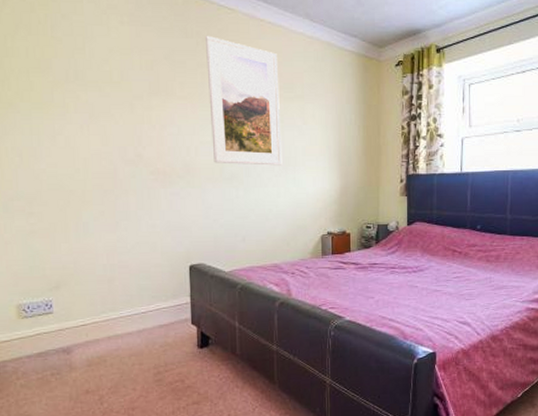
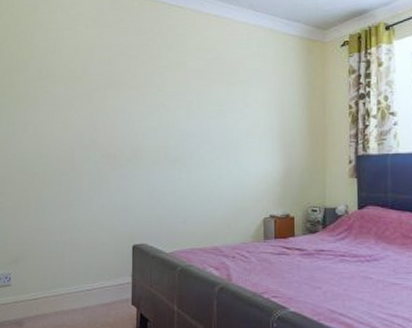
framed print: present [206,35,282,166] -> none [157,31,225,148]

